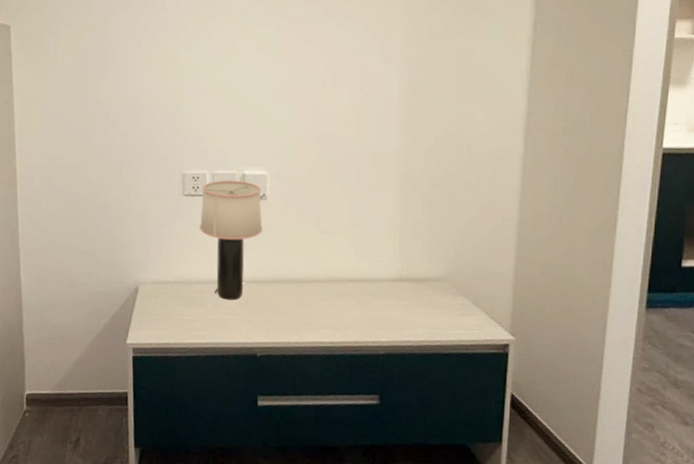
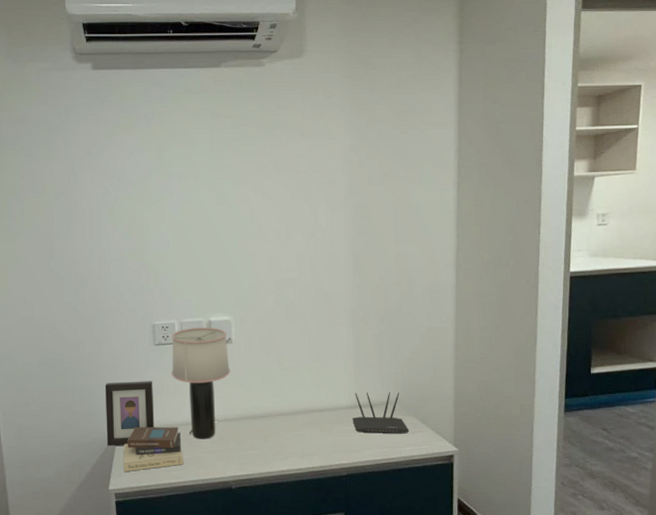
picture frame: none [127,231,179,299] -> present [105,381,155,447]
books: none [143,280,207,327] -> present [123,426,183,472]
wifi router: none [394,265,459,315] -> present [352,392,410,434]

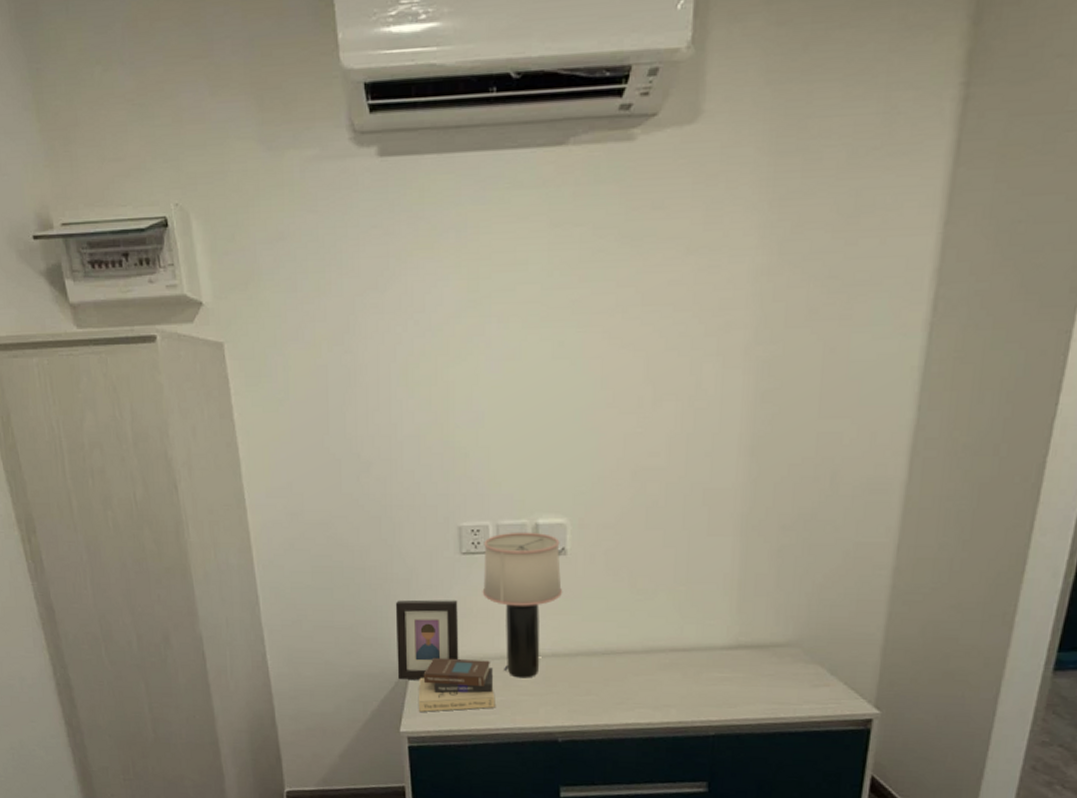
wifi router: present [352,392,410,434] -> none [729,629,811,687]

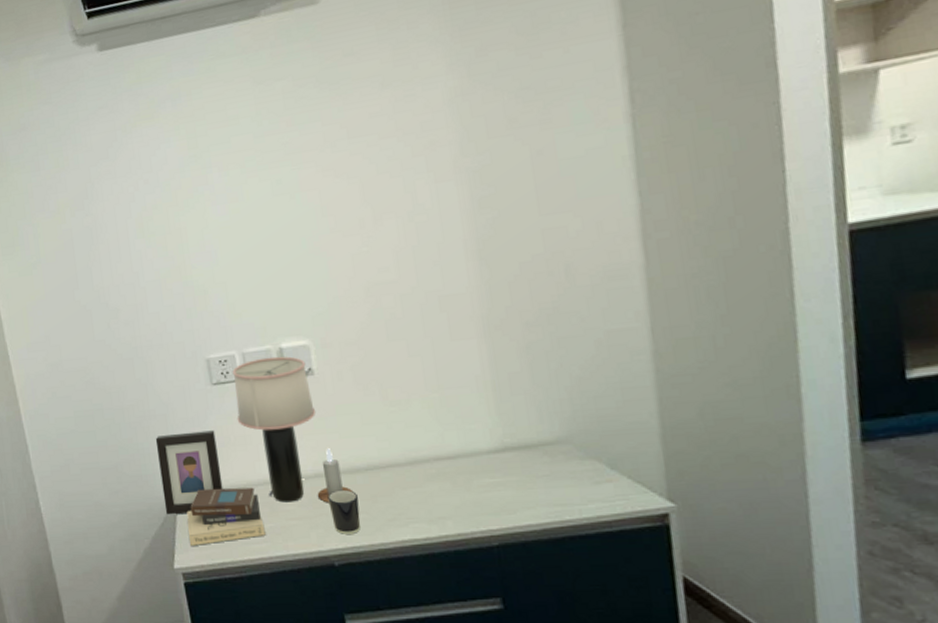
candle: none [551,630,586,682] -> present [317,448,352,503]
mug: none [561,670,590,713] -> present [327,489,361,534]

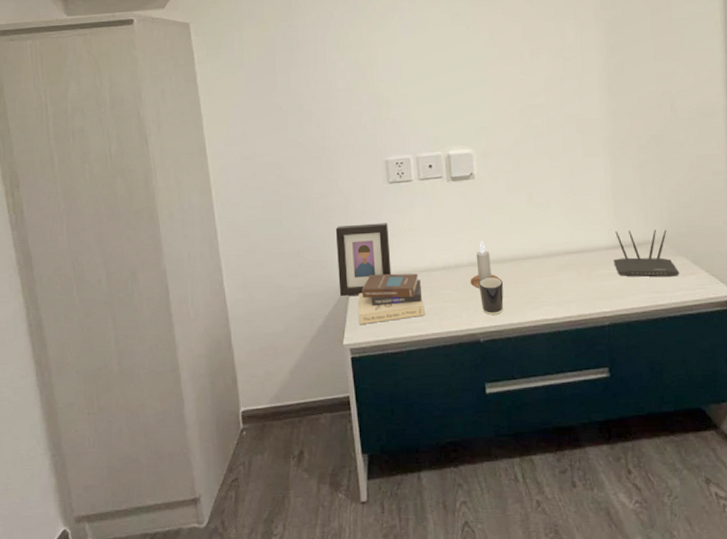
table lamp: present [232,356,316,503] -> none [407,161,474,287]
wifi router: none [499,427,592,487] -> present [613,229,680,277]

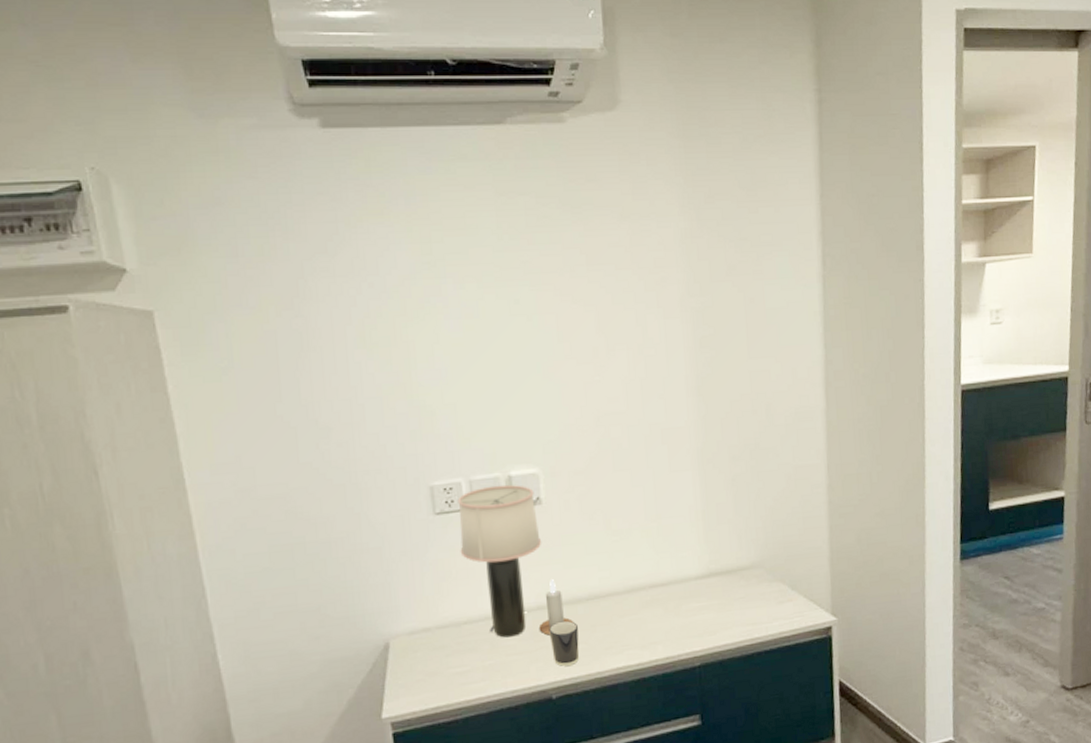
picture frame: present [335,223,392,297] -> none [367,564,442,660]
books: present [358,273,425,324] -> none [399,623,484,692]
table lamp: none [407,161,474,287] -> present [457,485,542,638]
wifi router: present [613,229,680,277] -> none [704,553,777,609]

